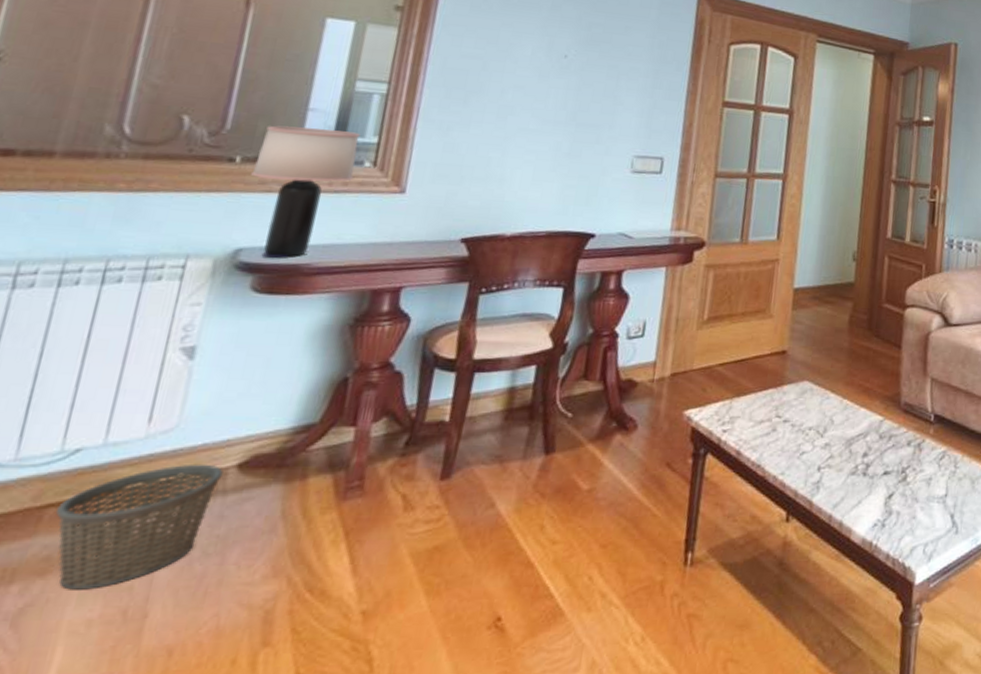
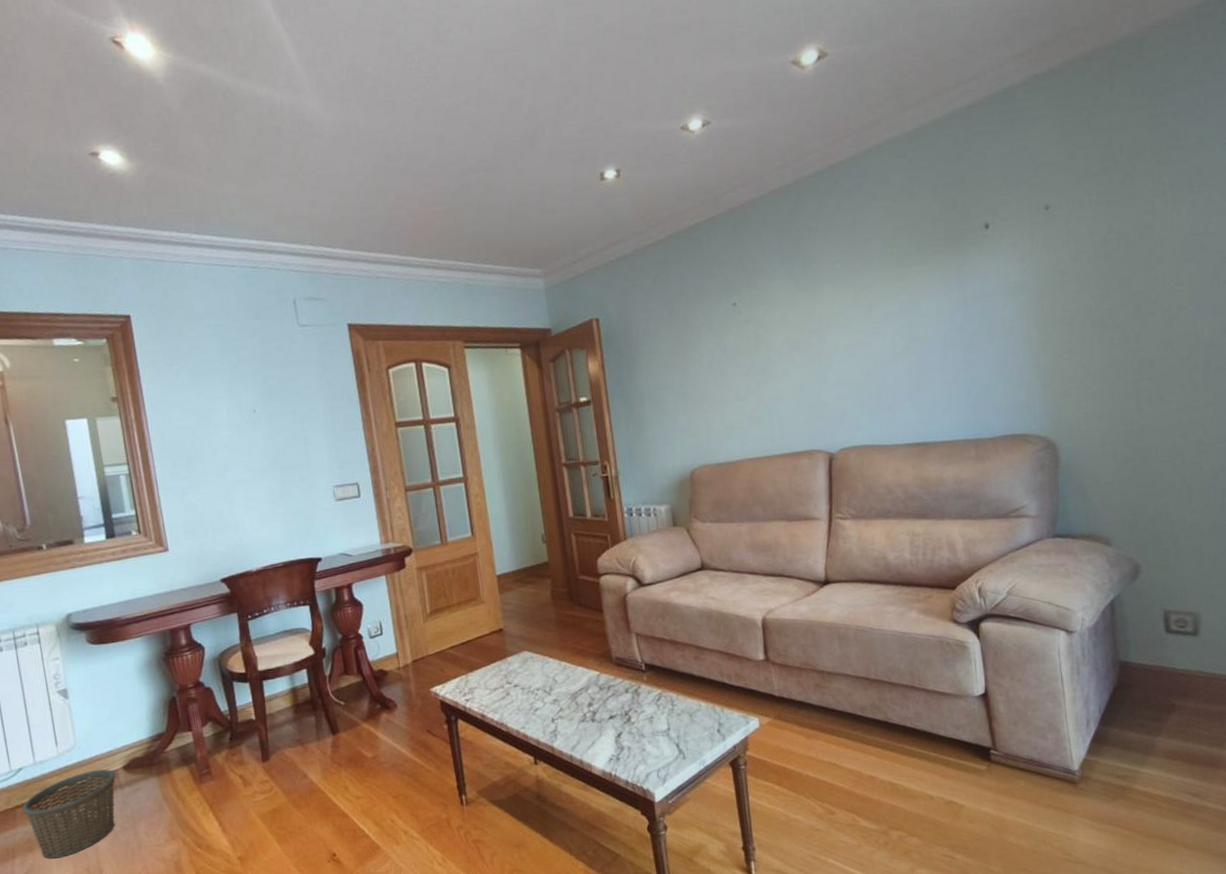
table lamp: present [251,125,360,259] -> none [55,509,129,618]

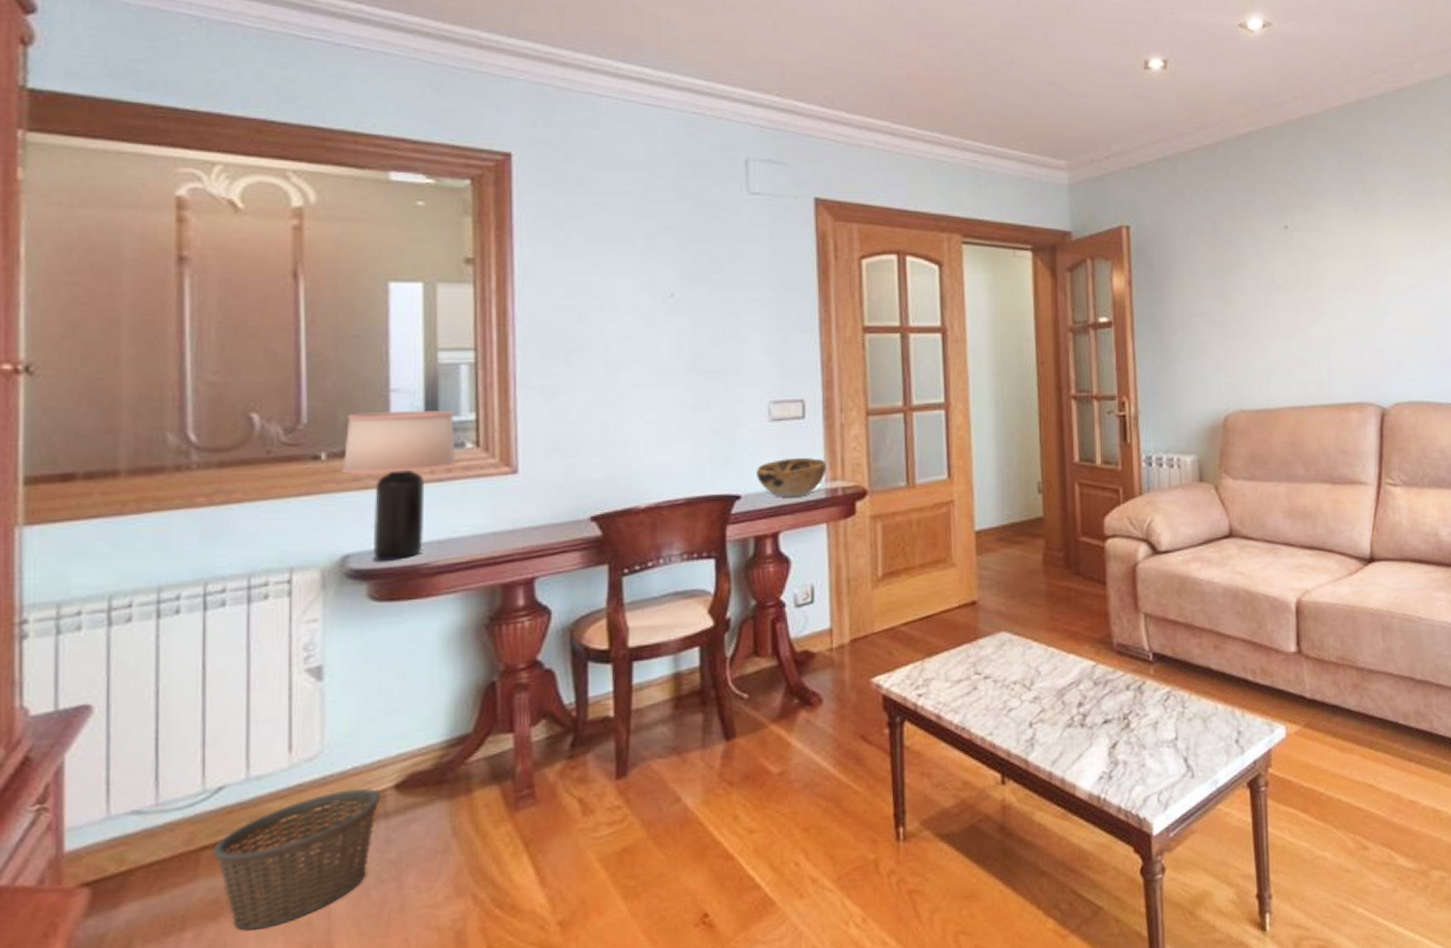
table lamp: none [55,509,129,618] -> present [342,410,458,562]
decorative bowl: none [330,527,381,558] -> present [757,458,827,498]

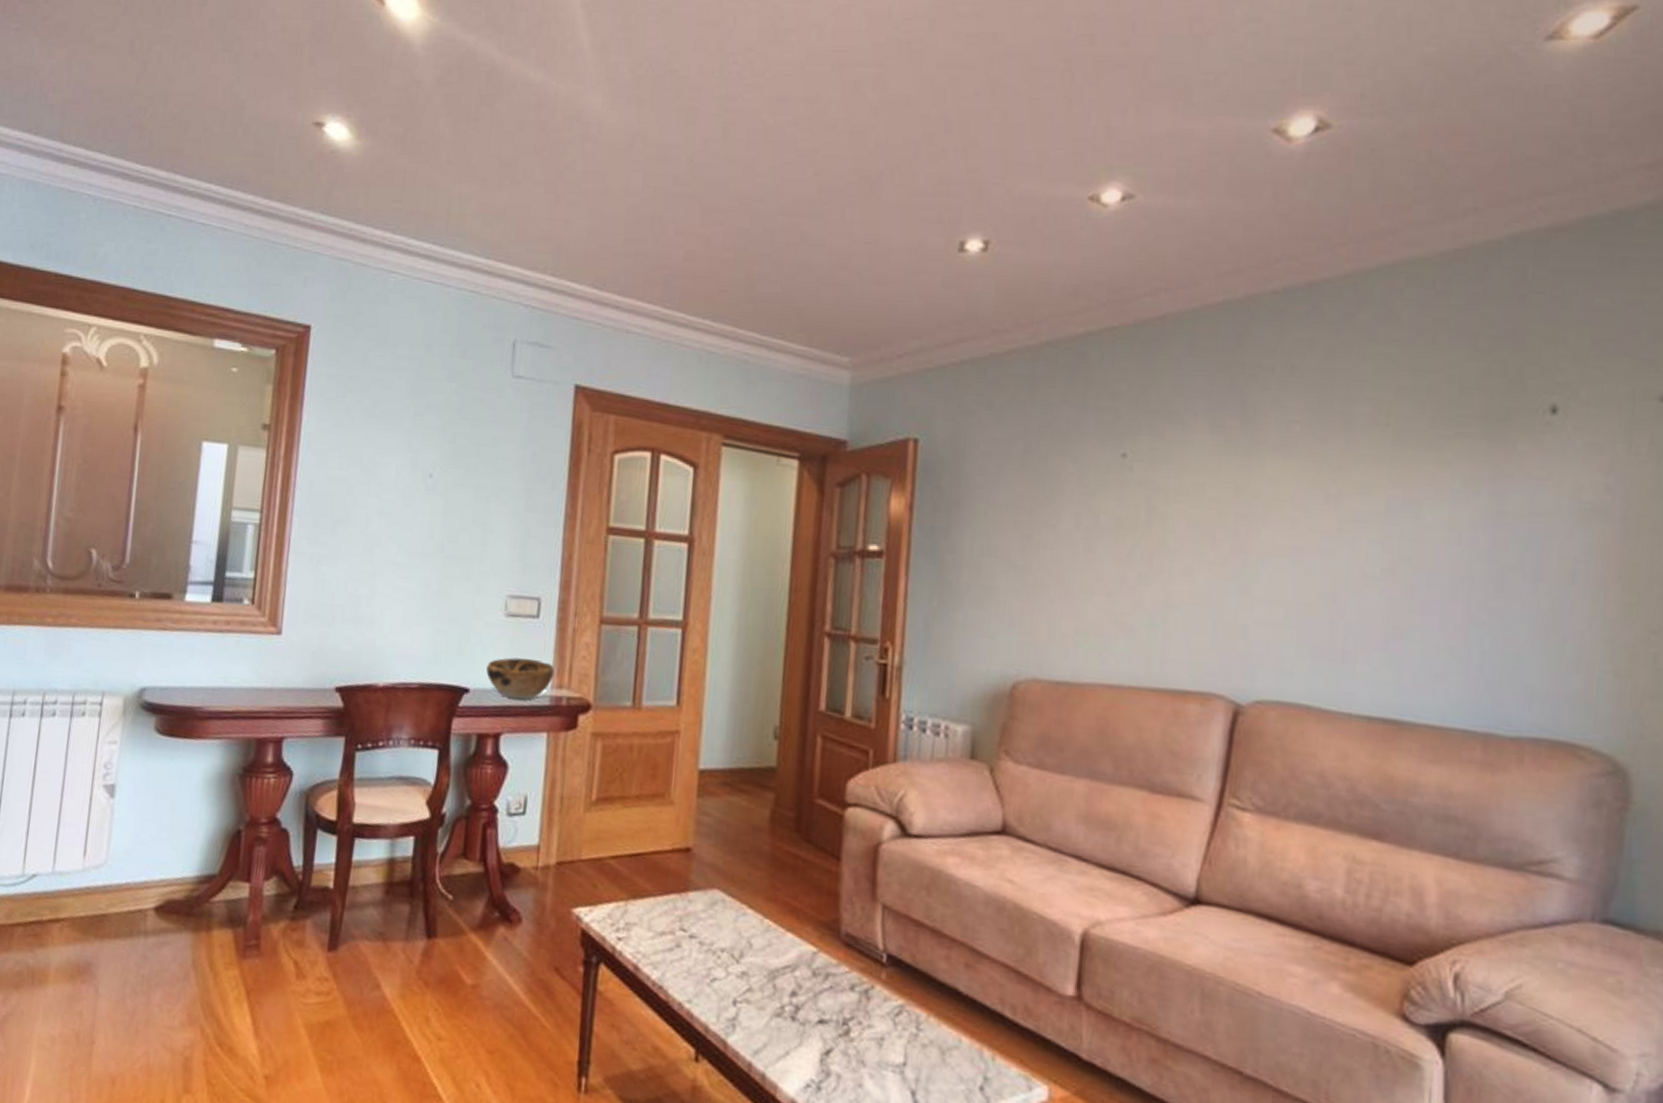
basket: present [213,788,381,931] -> none [23,901,144,1010]
table lamp: present [342,410,458,562] -> none [149,559,238,700]

